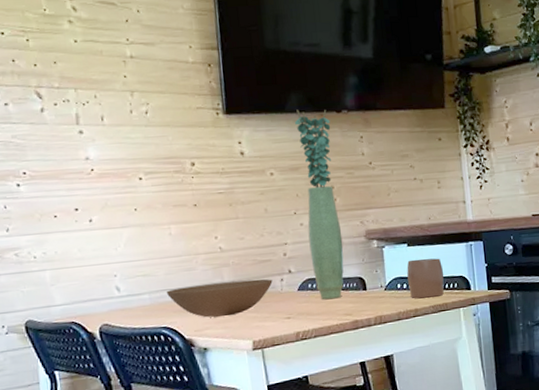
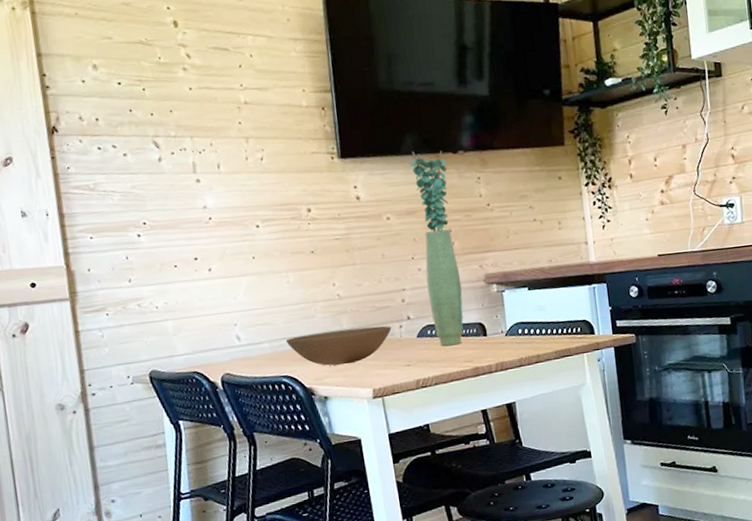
mug: present [407,258,444,299] -> none [528,302,567,345]

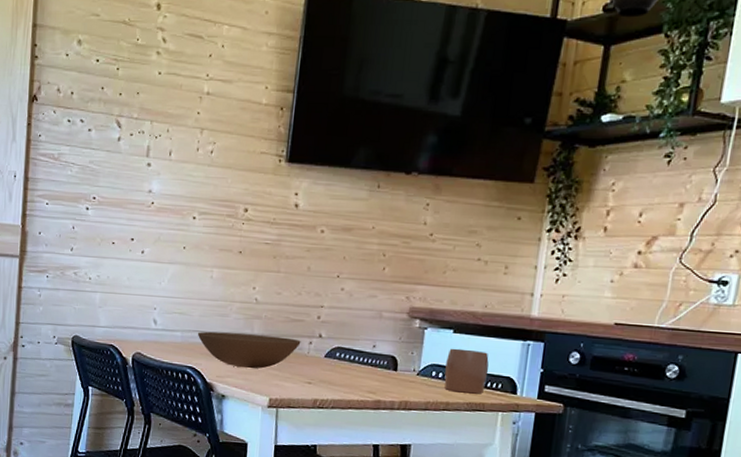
vase: present [411,151,464,347] -> none [344,165,397,374]
mug: none [528,302,567,345] -> present [444,348,489,394]

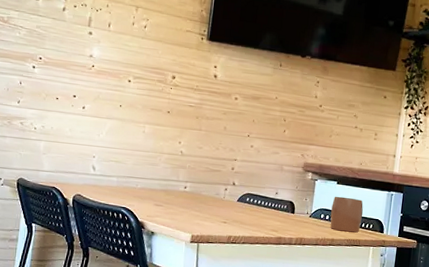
bowl: present [197,331,301,369] -> none [131,177,218,210]

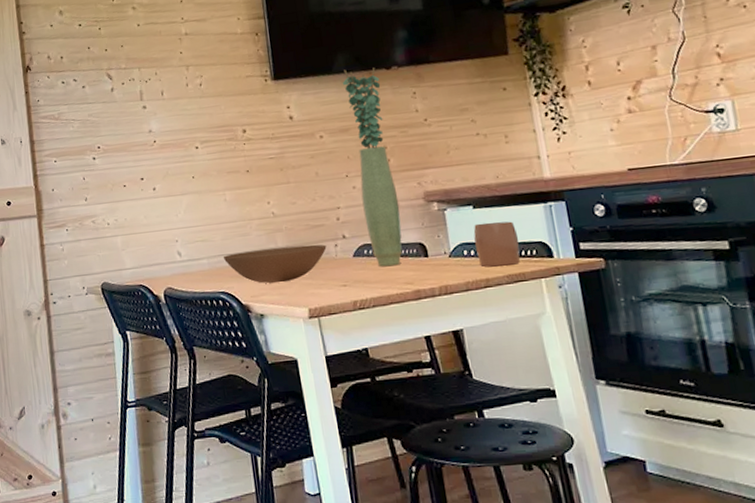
bowl: none [131,177,218,210] -> present [223,244,327,284]
vase: none [253,48,294,215] -> present [343,67,403,267]

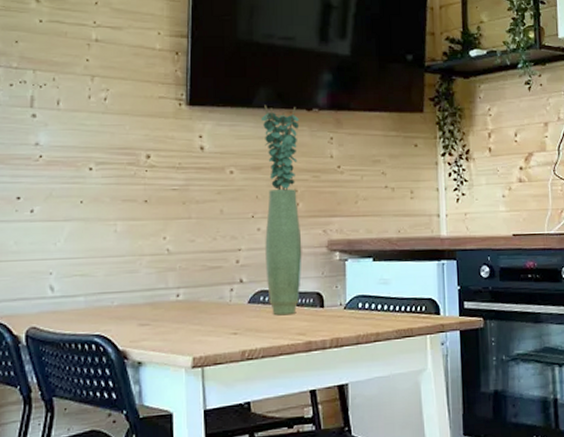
bowl: present [223,244,327,284] -> none [103,287,221,328]
mug: present [473,221,520,267] -> none [370,276,411,321]

